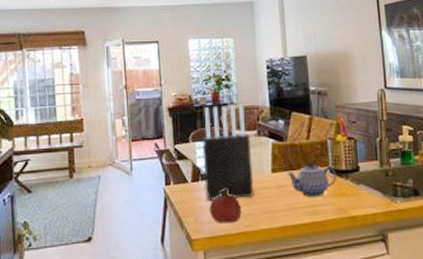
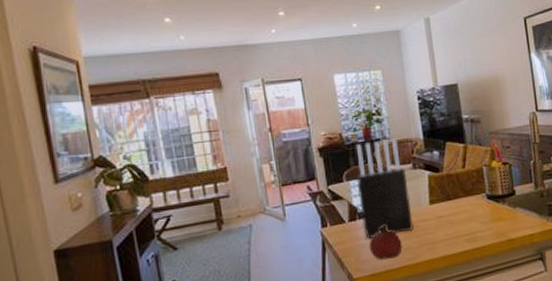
teapot: present [286,162,337,198] -> none [444,190,494,225]

